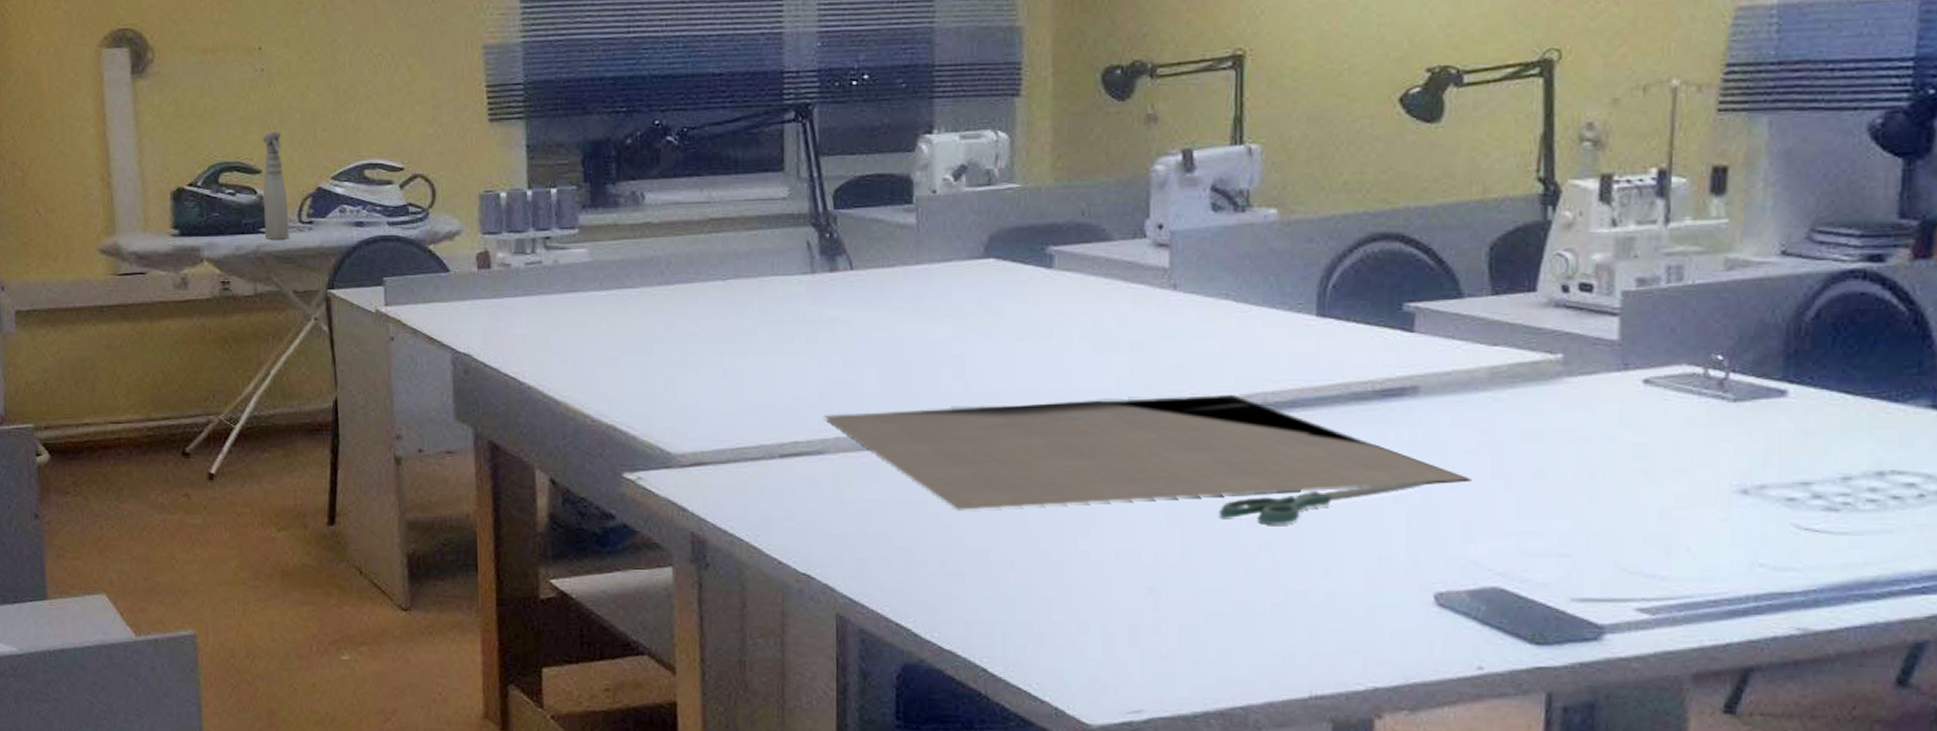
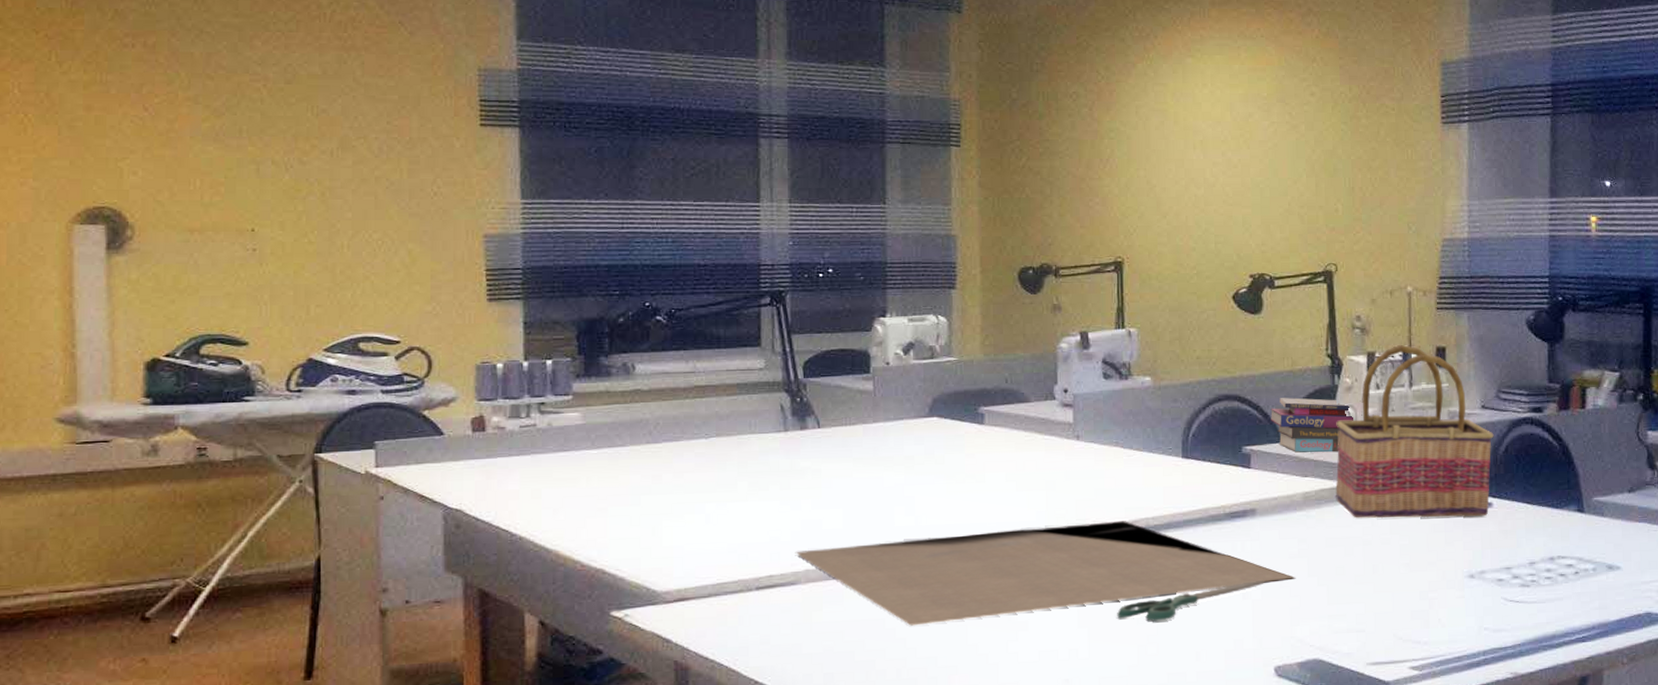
spray bottle: present [262,130,290,240] -> none [248,306,276,407]
books: none [1447,237,1590,314] -> present [1270,398,1365,453]
basket: none [1539,164,1798,409] -> present [1335,345,1494,519]

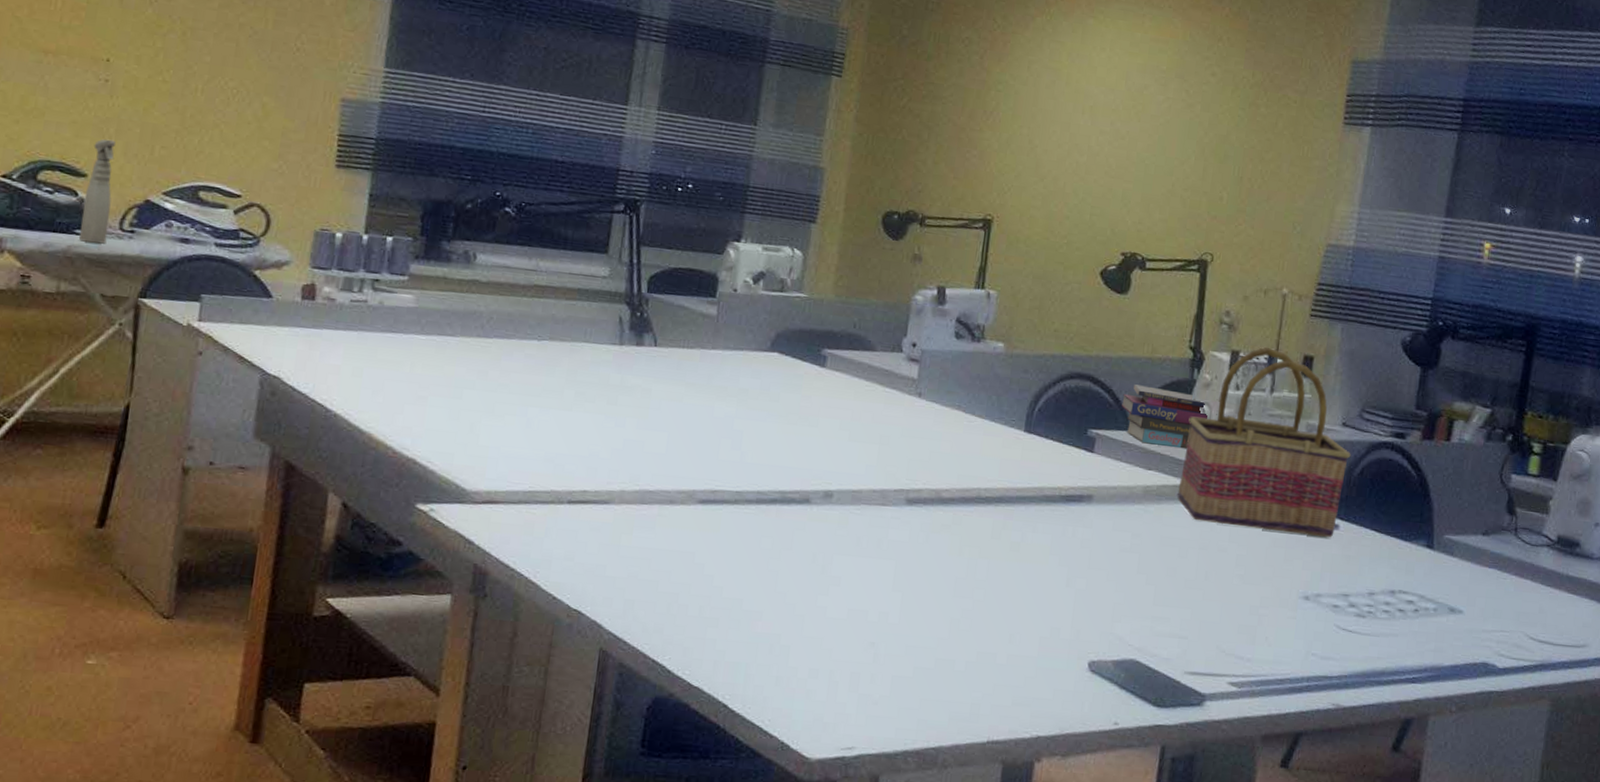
spray bottle: none [248,306,276,407] -> present [78,139,115,244]
fabric swatch: present [795,521,1296,626] -> none [612,469,1125,574]
shears: present [1117,581,1264,622] -> none [934,569,1091,597]

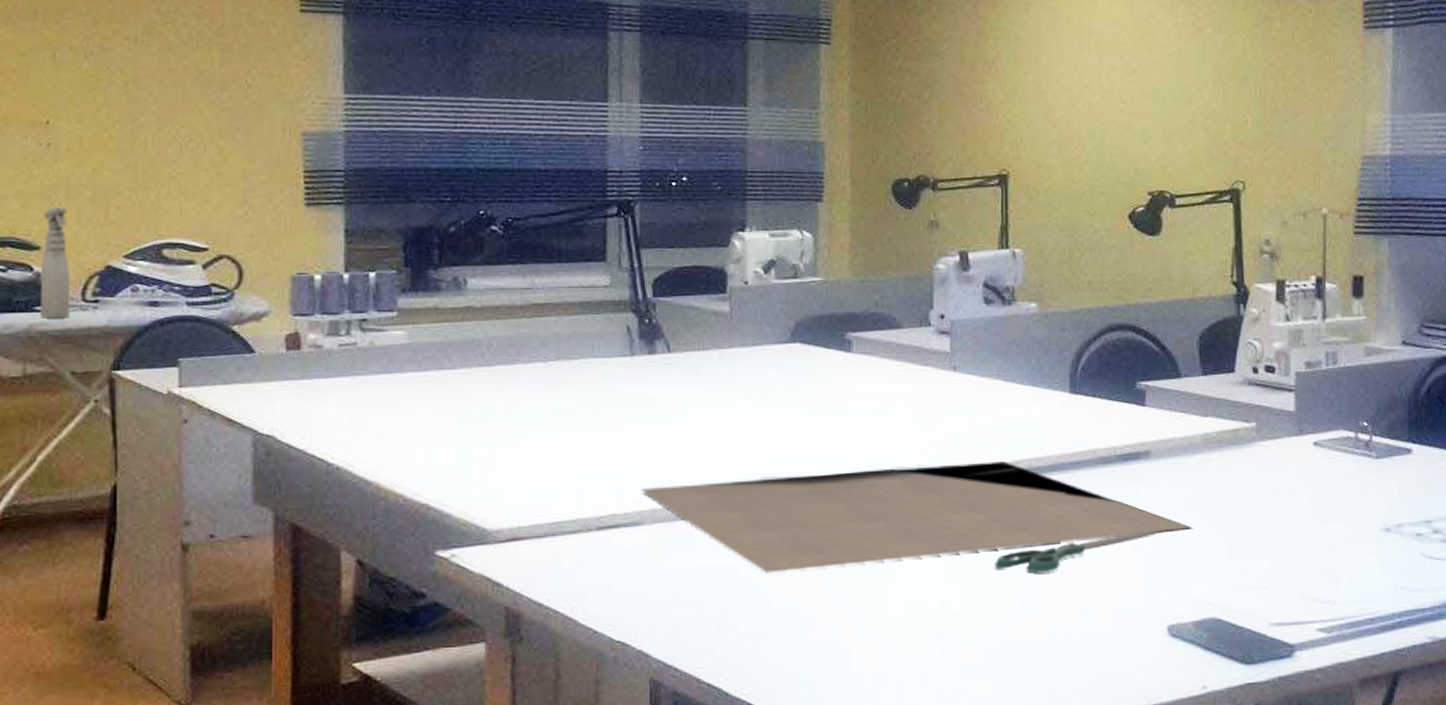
fabric swatch: none [612,469,1125,574] -> present [640,461,1193,573]
shears: none [934,569,1091,597] -> present [995,530,1158,573]
books: present [1121,384,1220,449] -> none [1168,329,1272,390]
basket: present [1177,347,1351,538] -> none [1239,273,1415,465]

